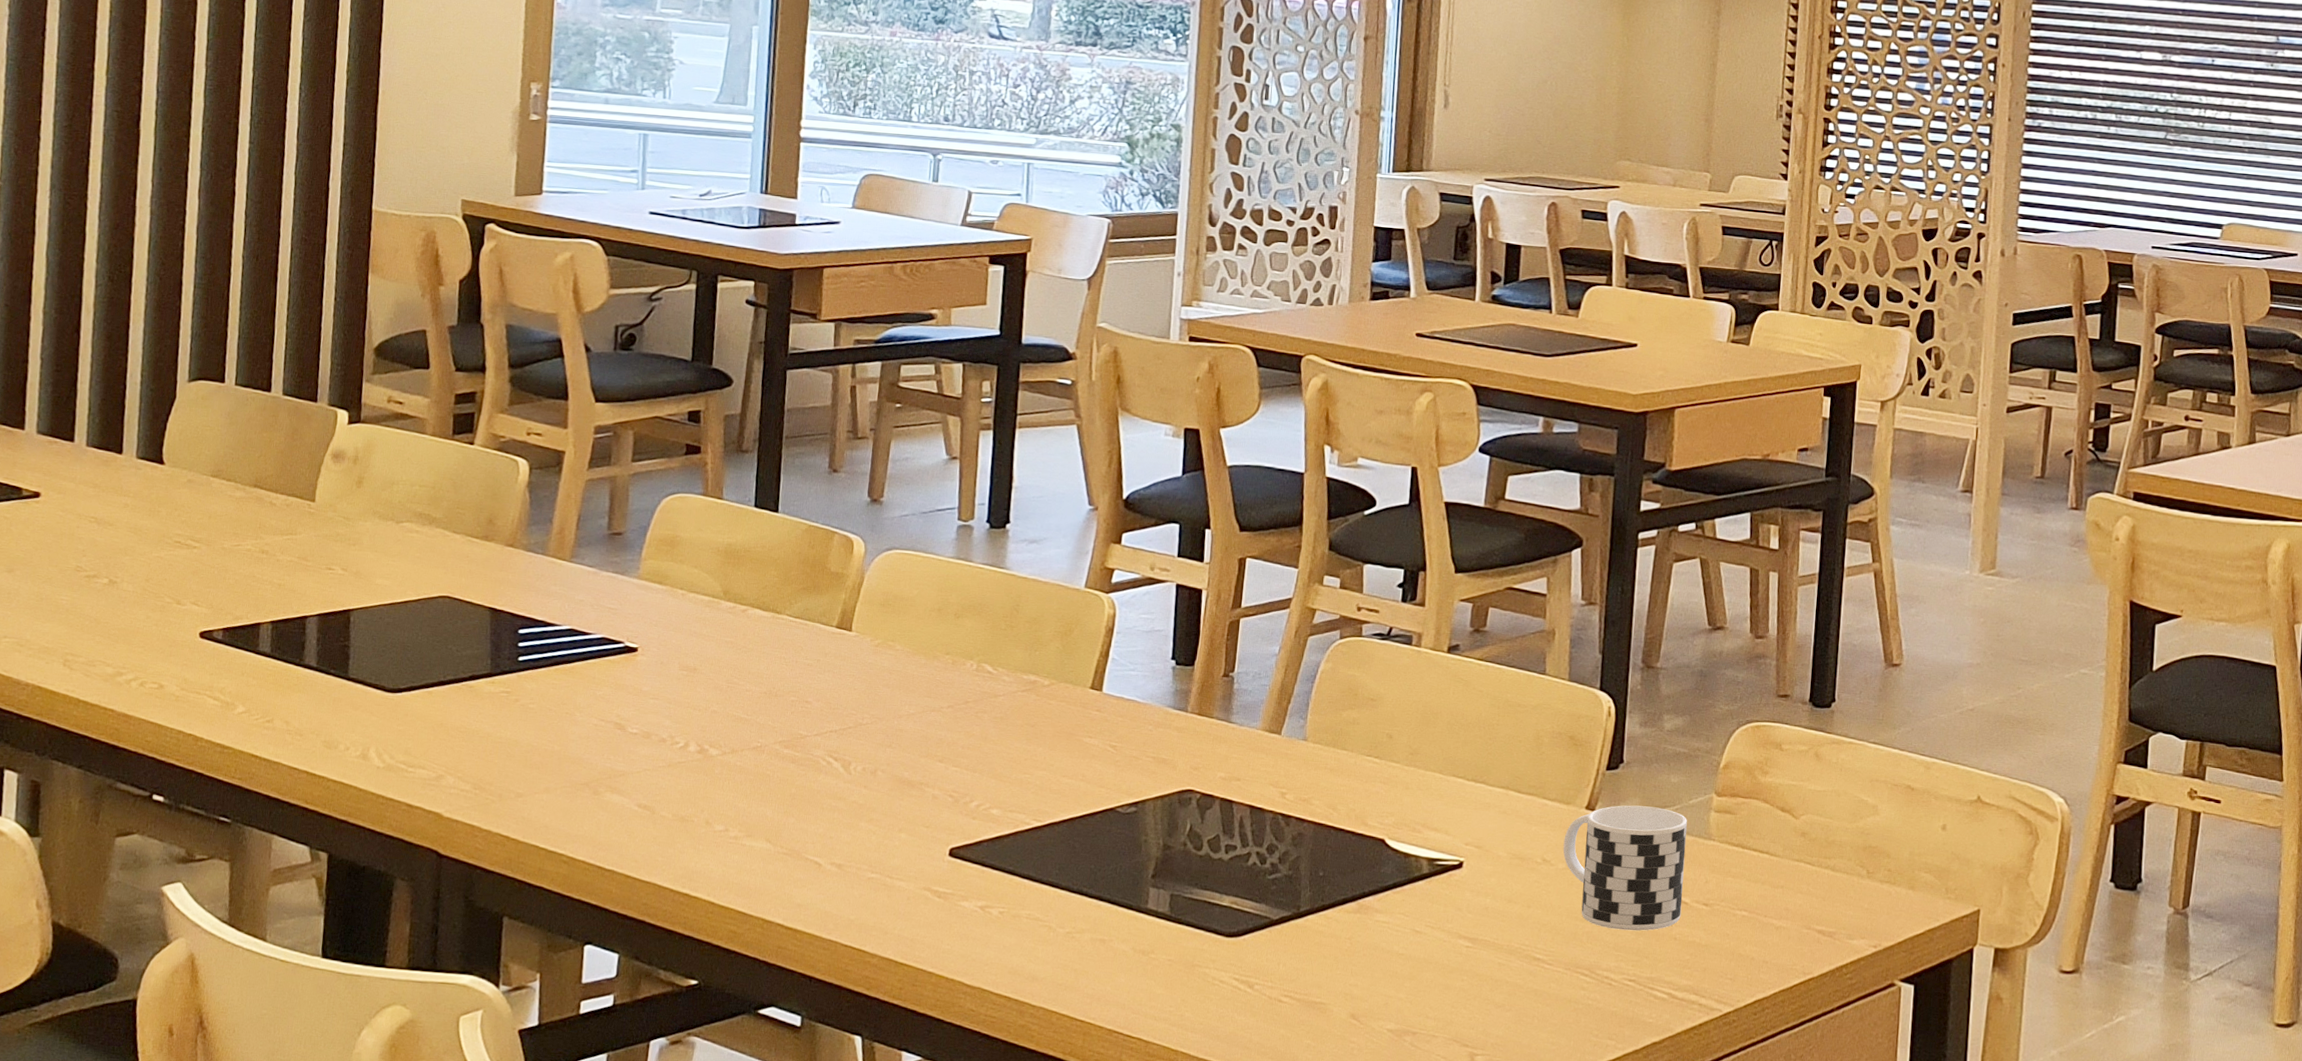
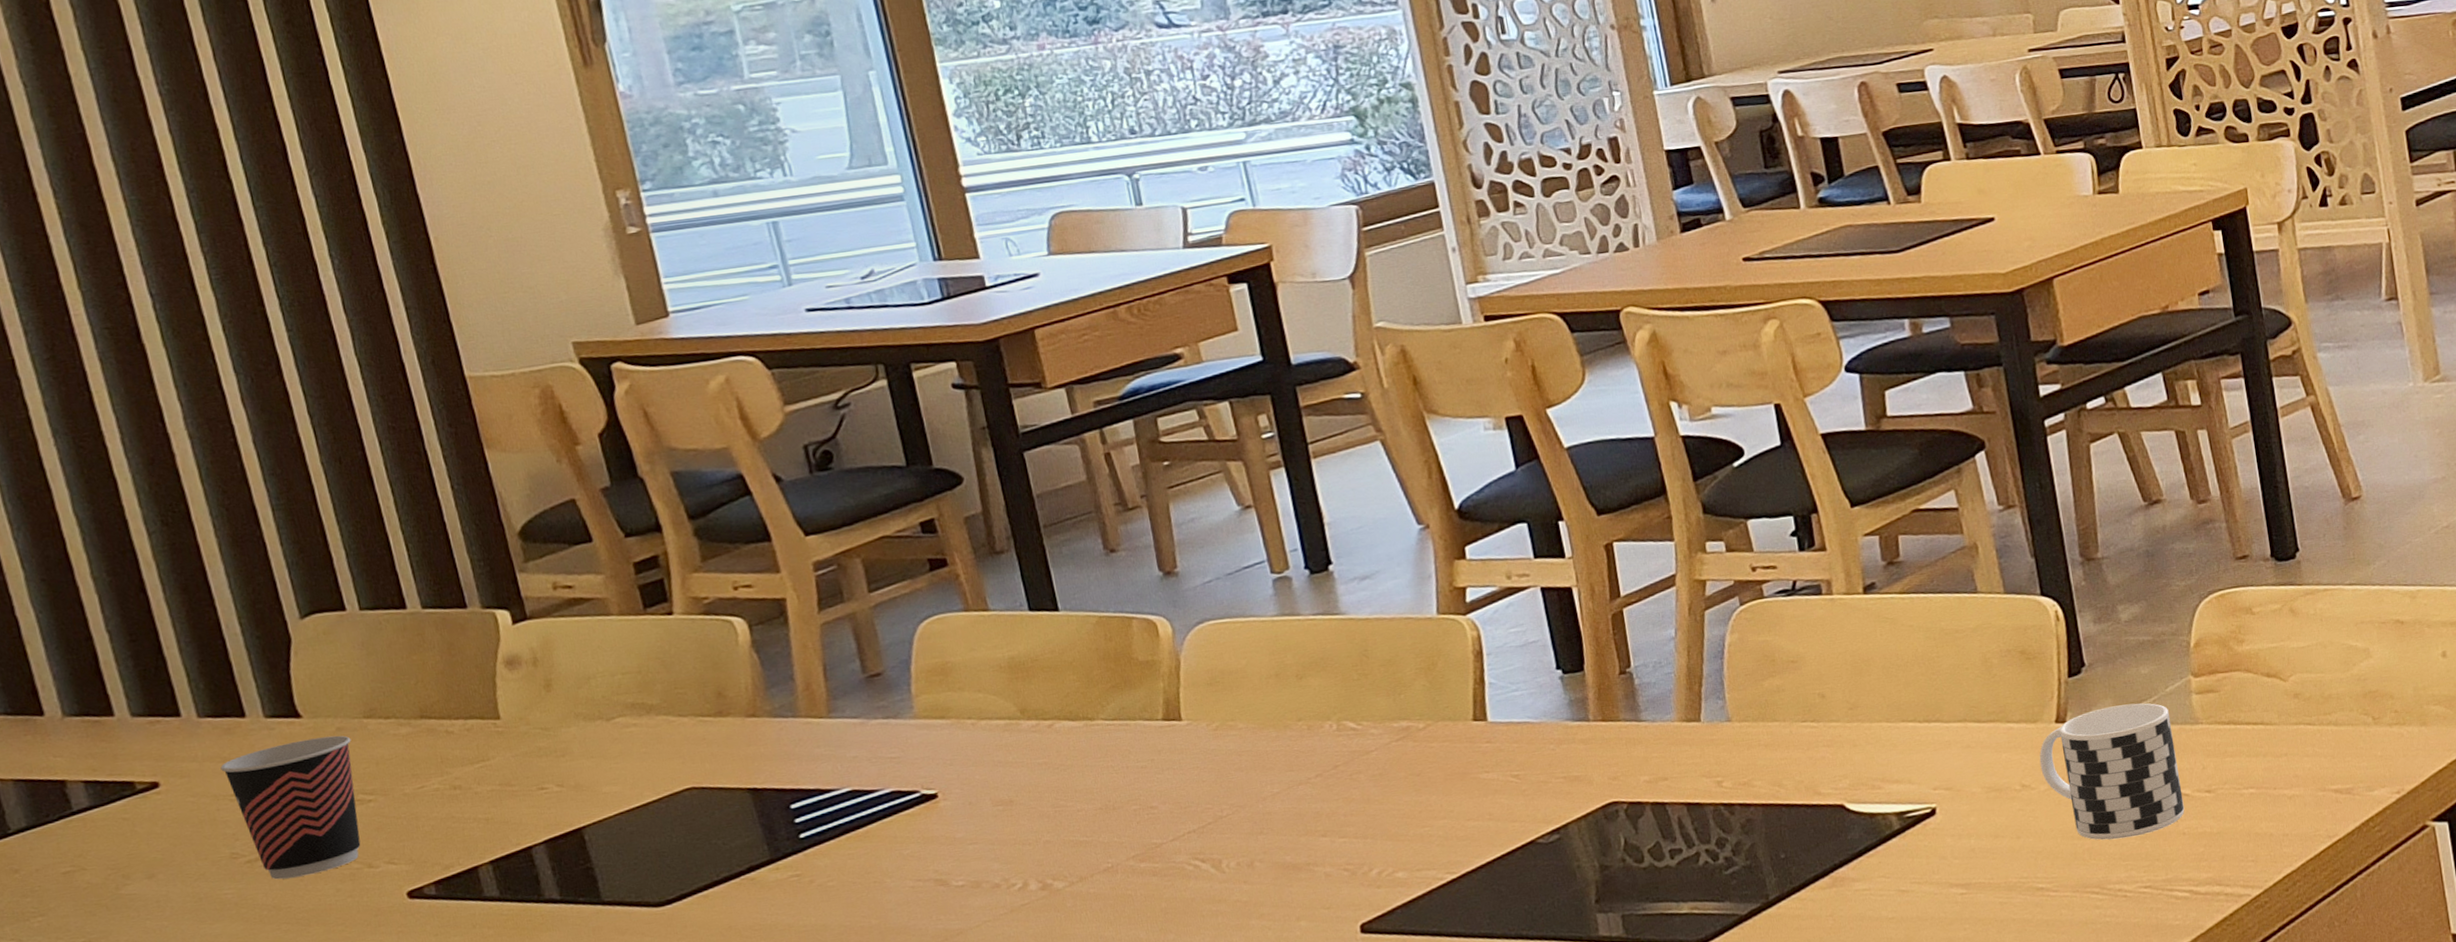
cup: none [90,483,196,599] -> present [220,735,361,880]

